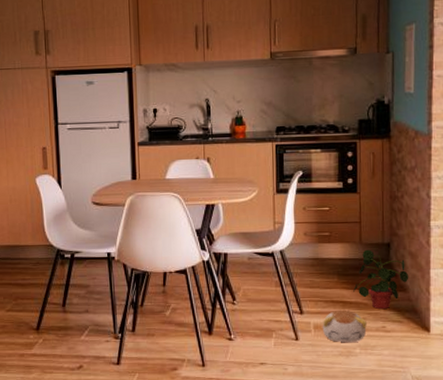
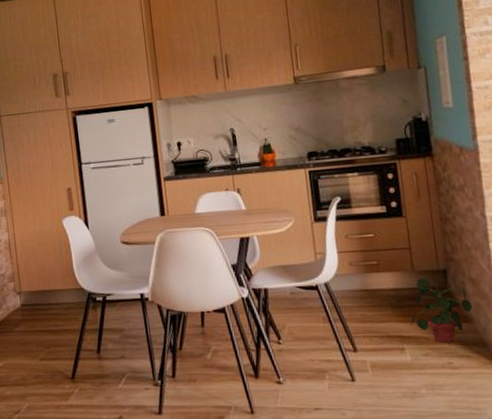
plush toy: present [322,309,368,342] -> none [380,345,432,382]

